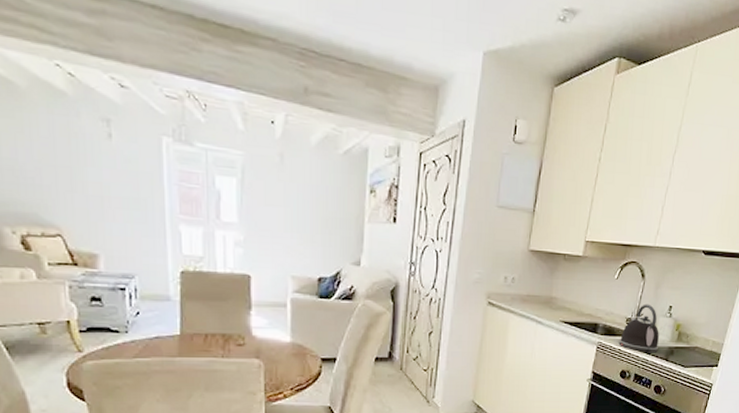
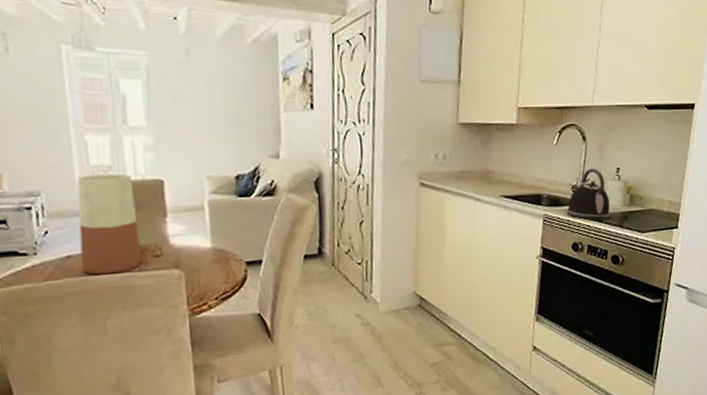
vase: none [168,263,225,358] -> present [76,173,142,276]

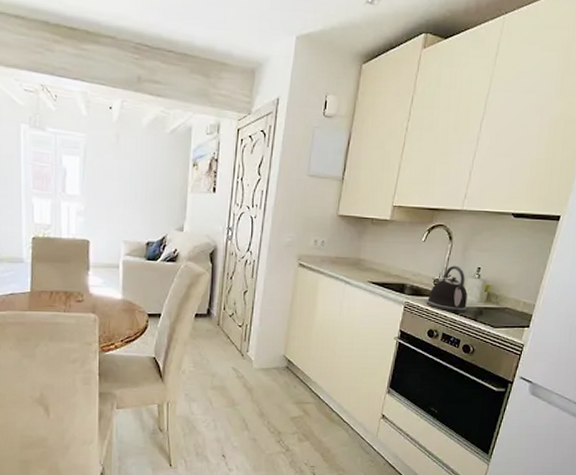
vase: present [76,173,142,276] -> none [20,230,67,312]

